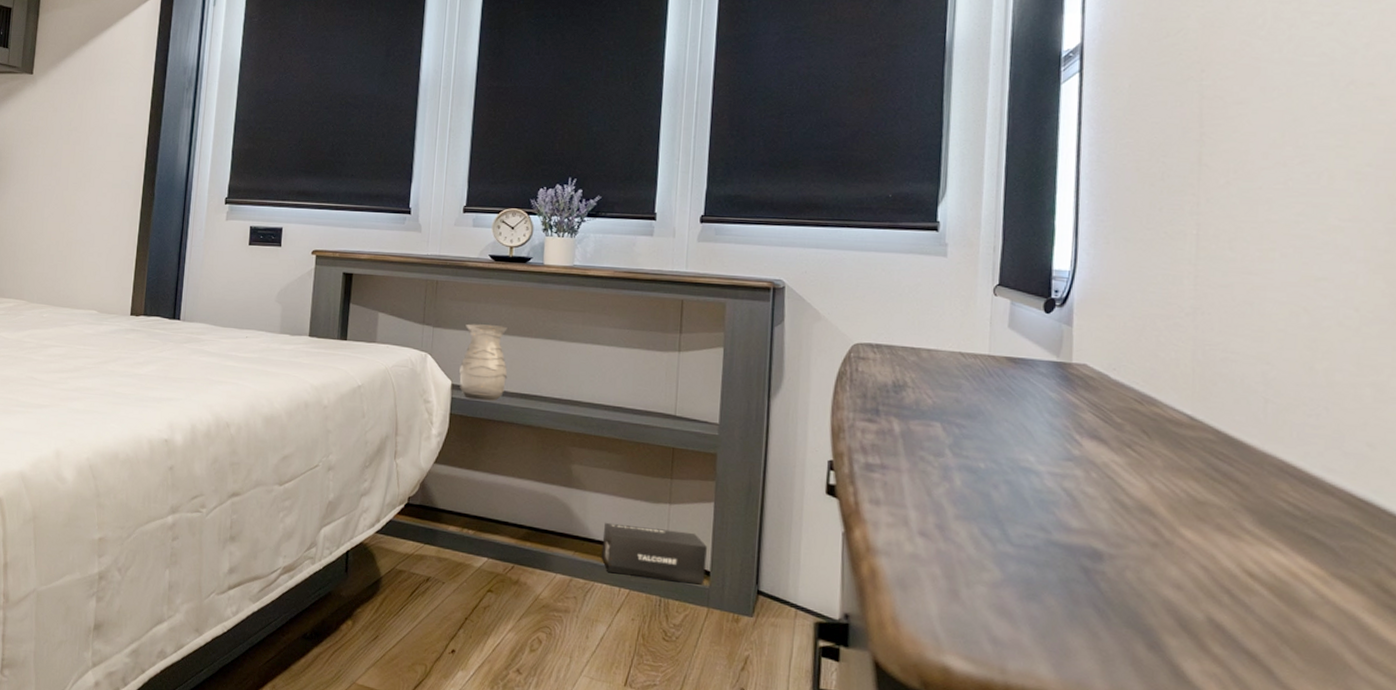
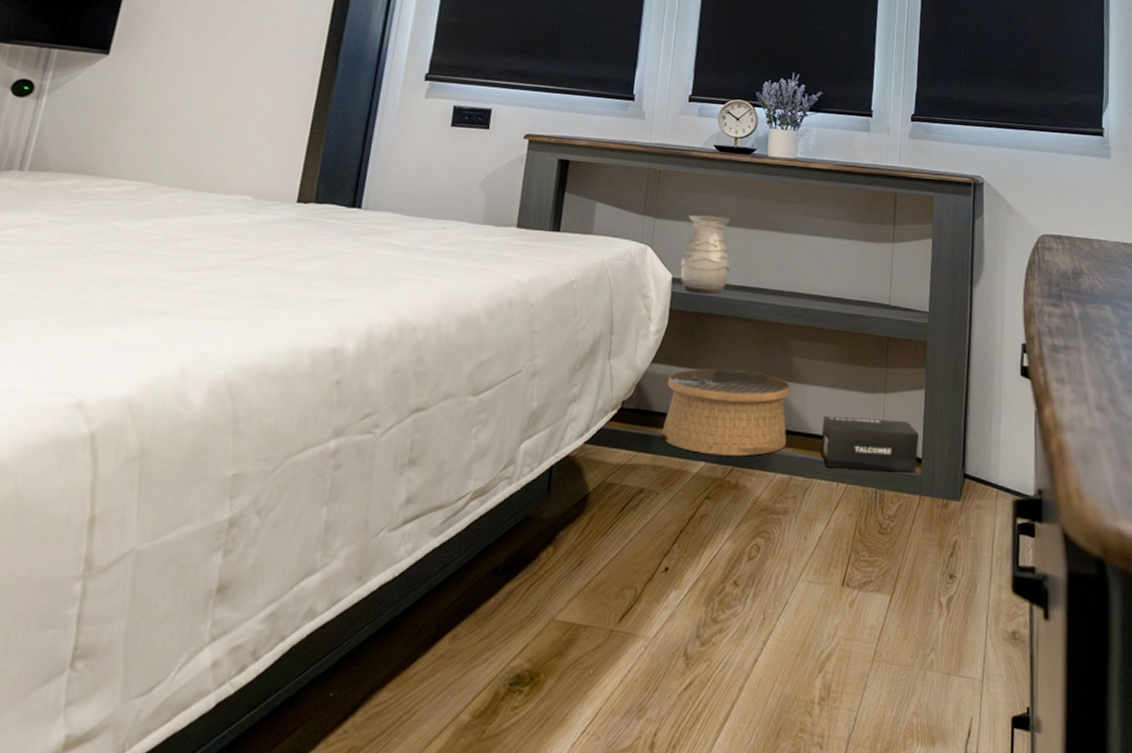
woven basket: none [445,471,570,556] -> present [661,368,790,457]

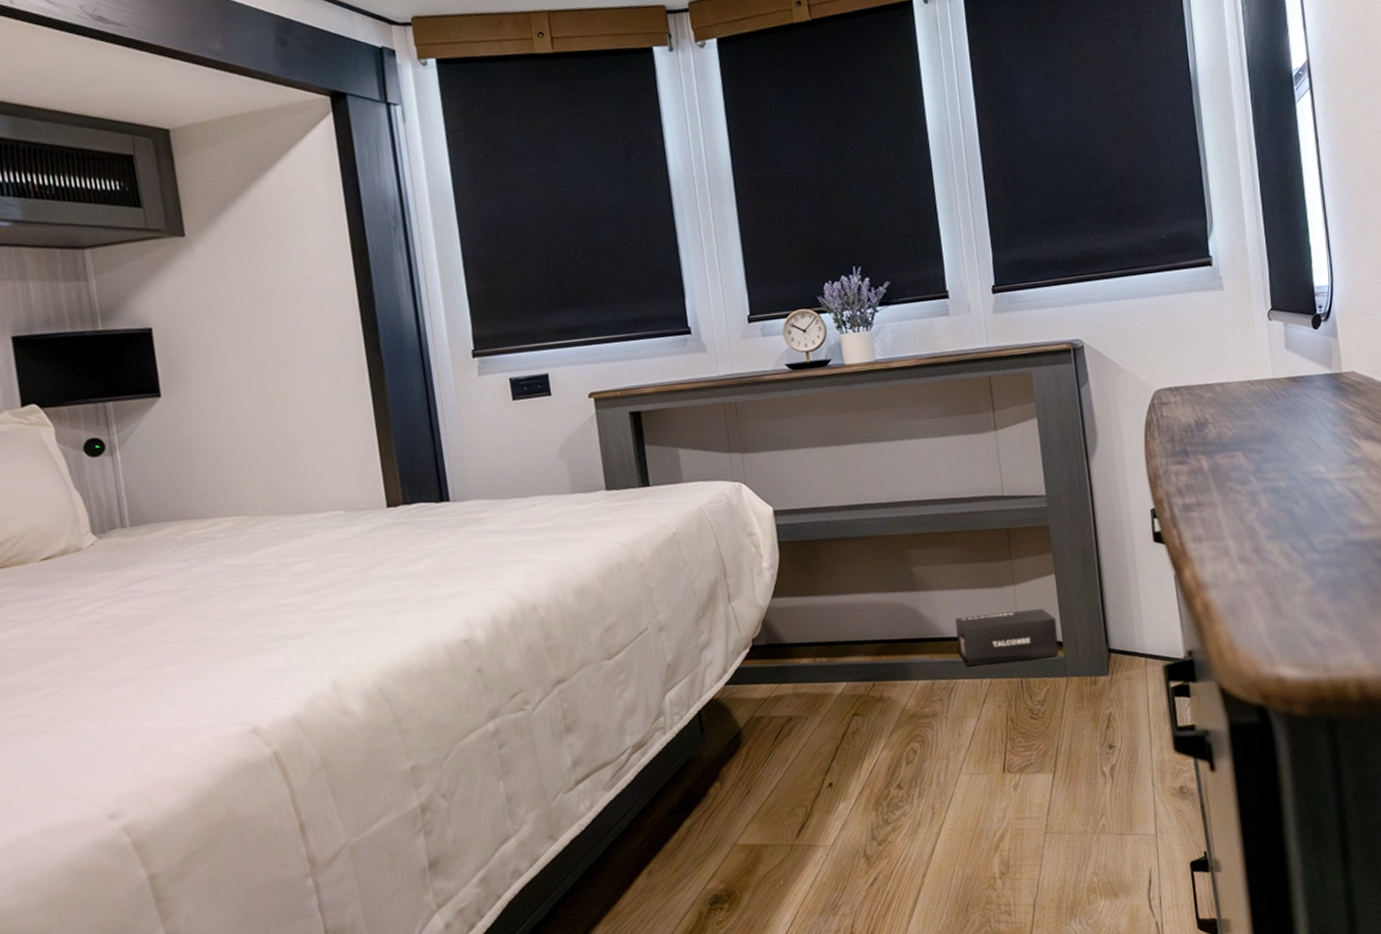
woven basket: present [661,368,790,457] -> none [792,588,923,675]
vase: present [680,214,731,295] -> none [775,438,831,523]

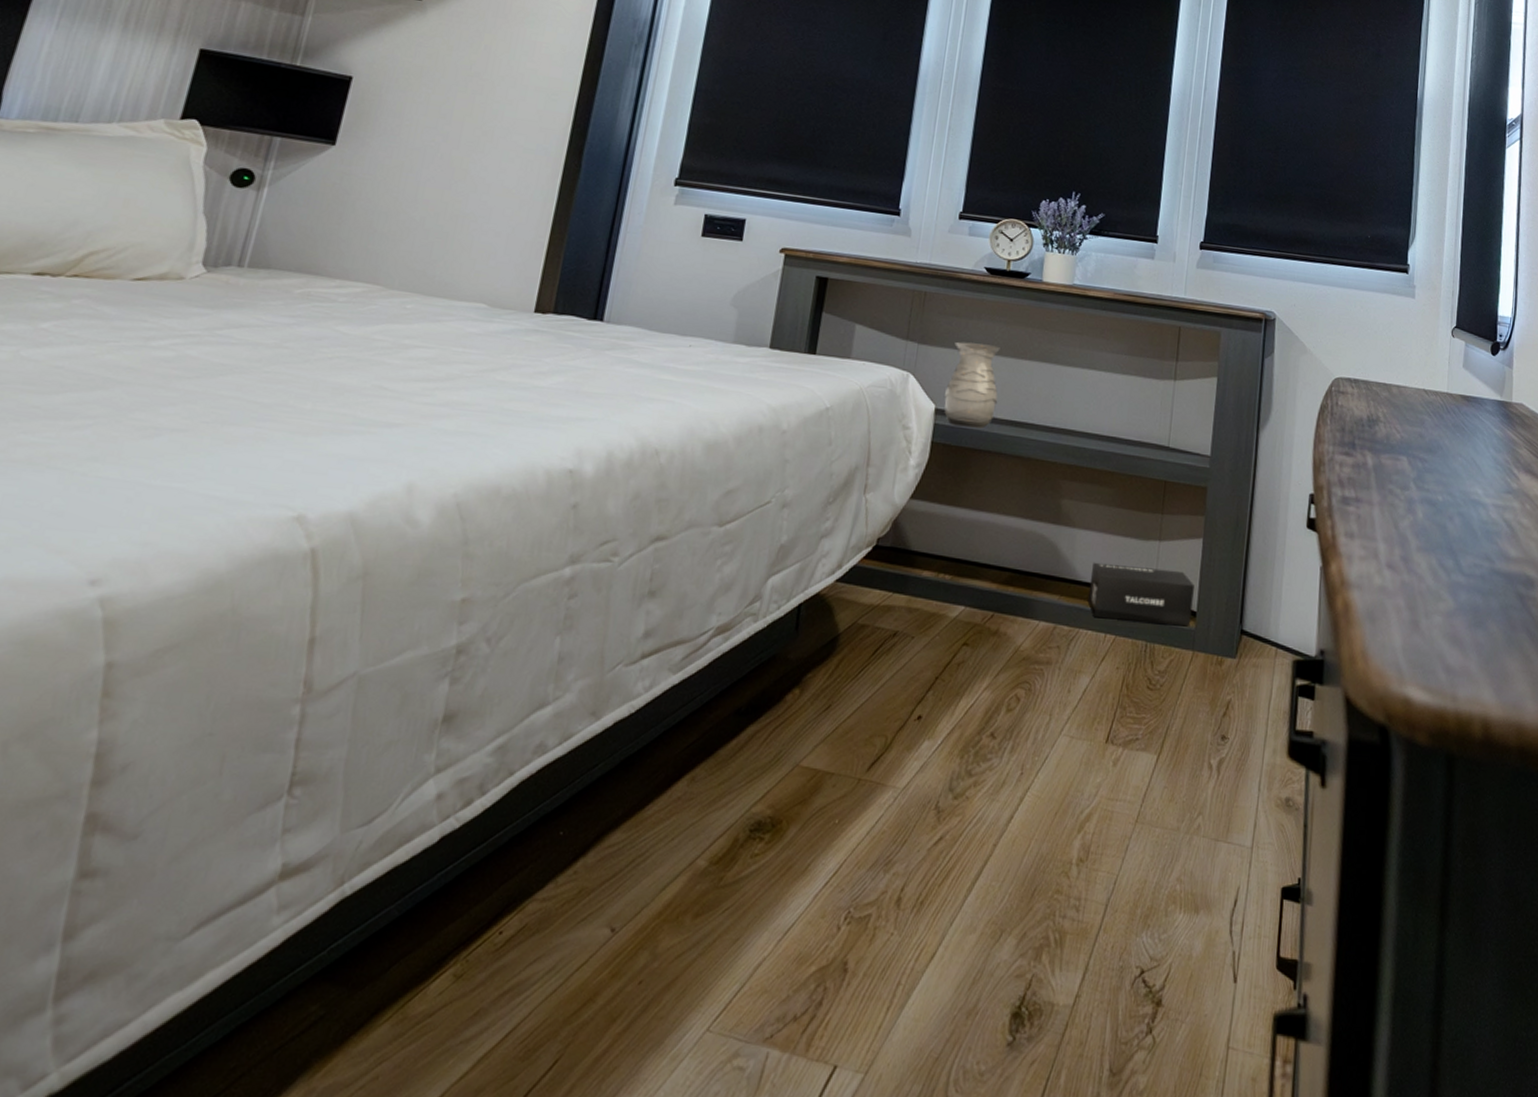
vase: none [775,438,831,523] -> present [944,341,1000,429]

